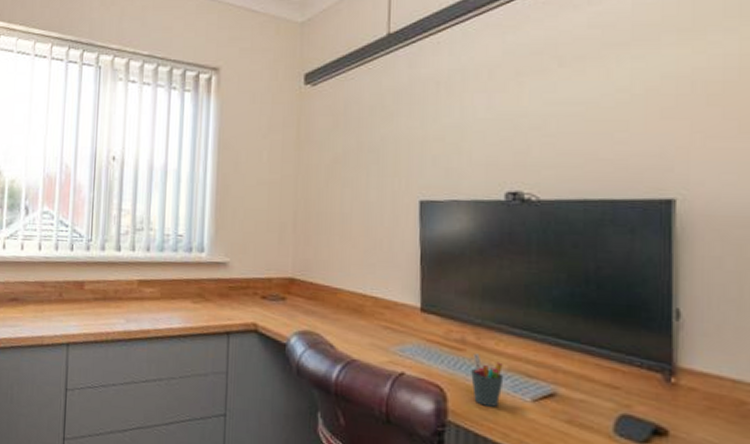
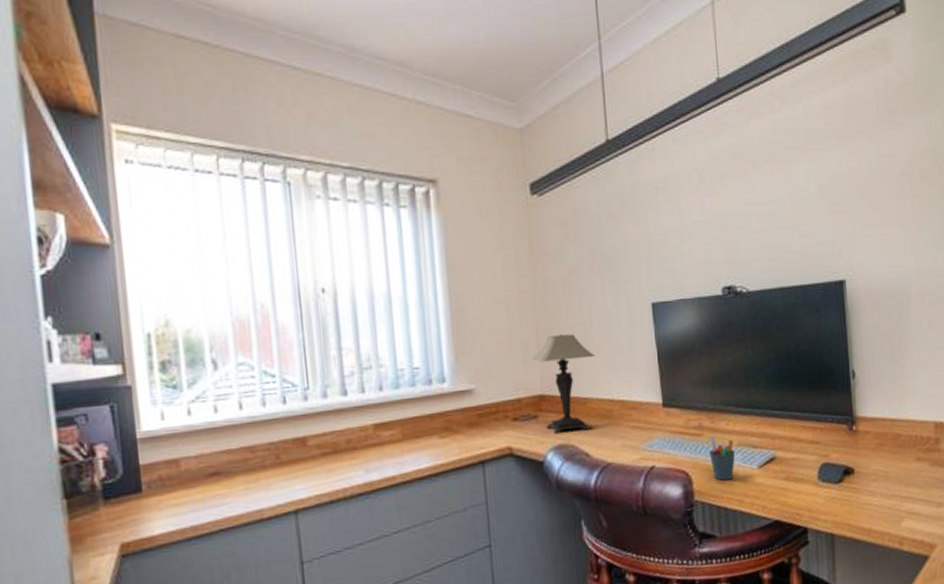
table lamp: none [287,221,351,321] -> present [532,334,595,435]

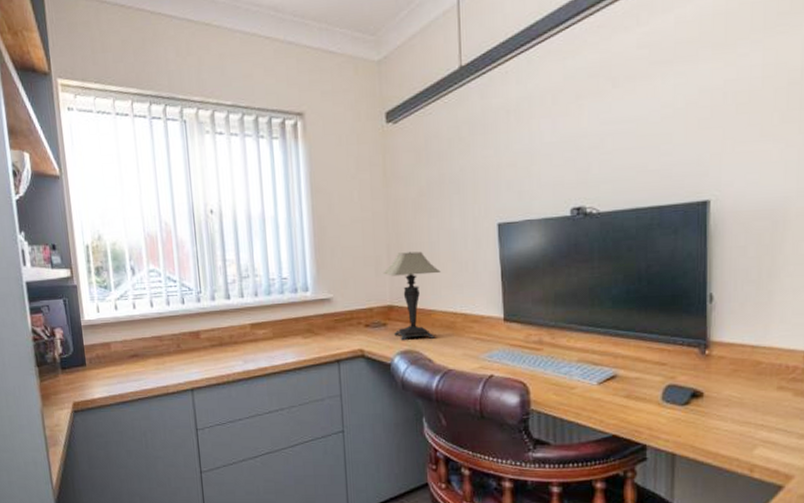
pen holder: present [709,436,736,481] -> none [548,351,575,393]

